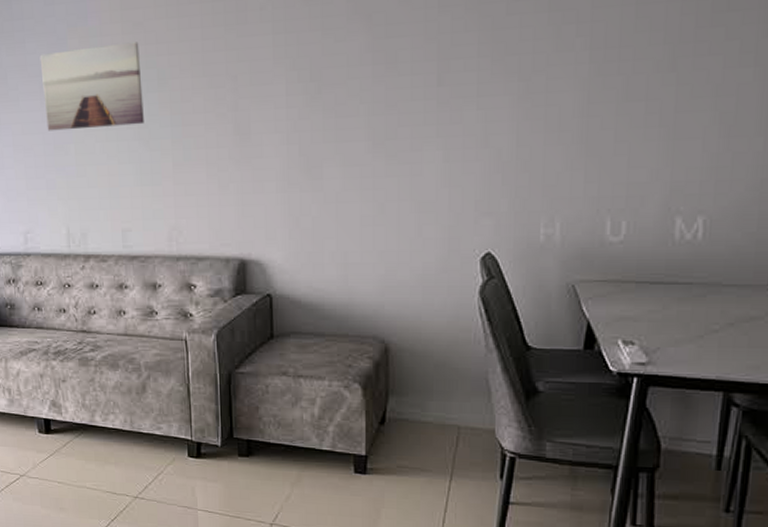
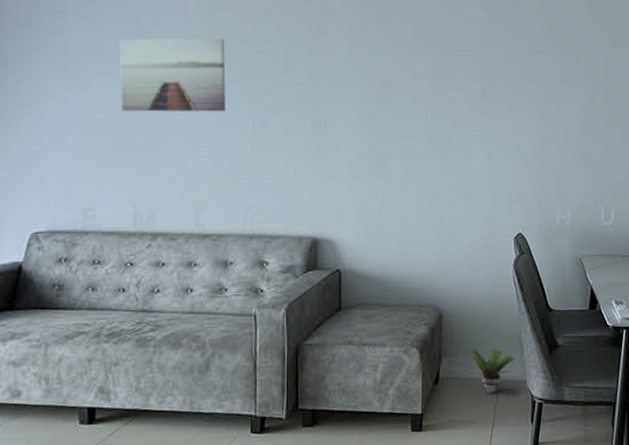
potted plant: none [423,388,482,442] -> present [470,348,516,394]

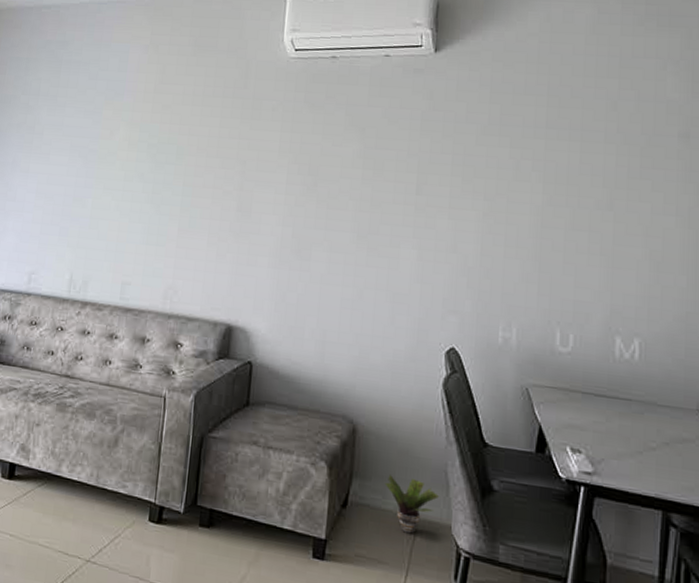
wall art: present [119,38,226,112] -> none [70,118,165,191]

